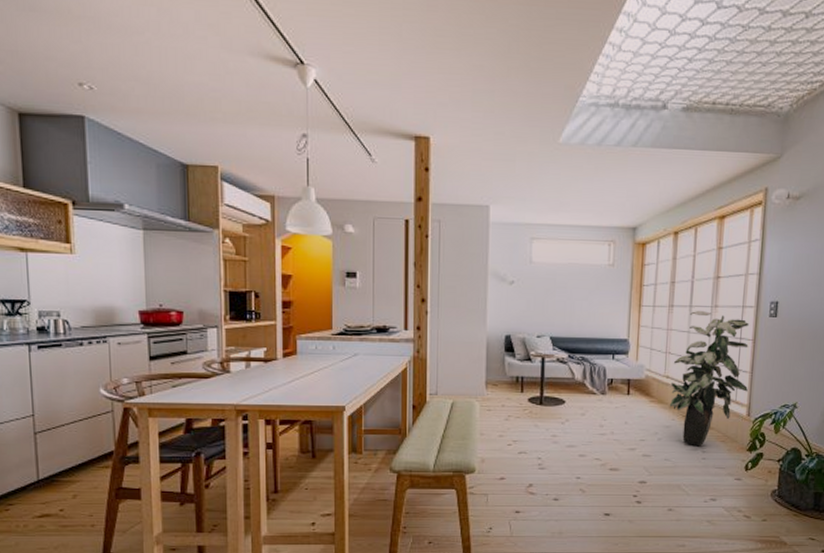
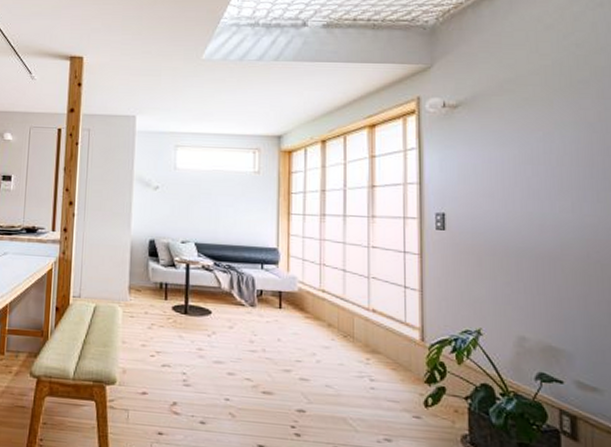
indoor plant: present [669,311,749,447] -> none [327,221,419,374]

